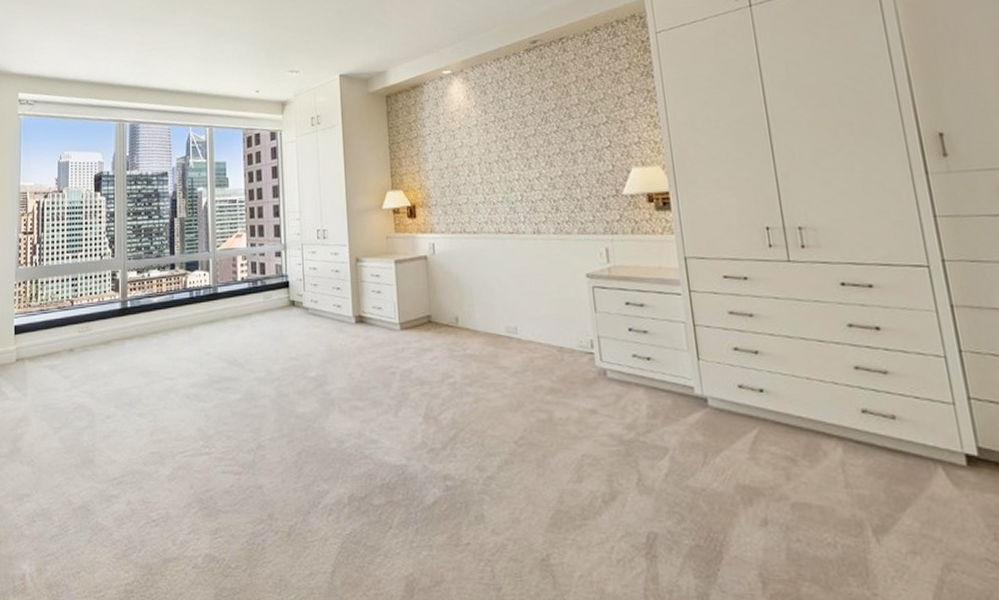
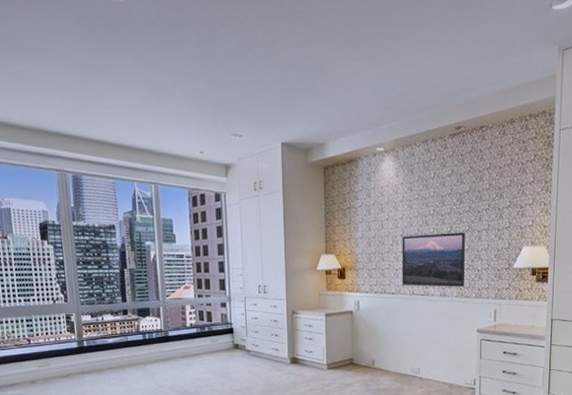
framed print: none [479,155,564,223] -> present [402,232,465,287]

